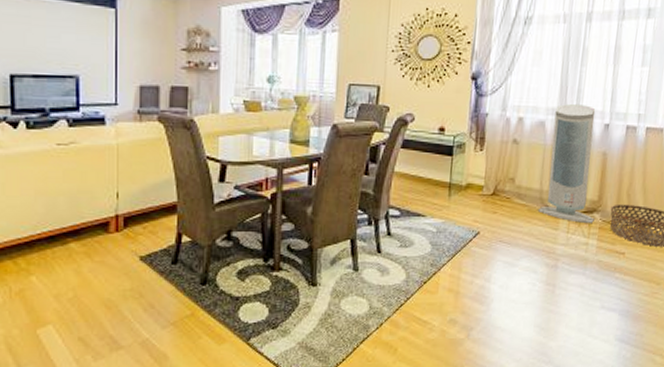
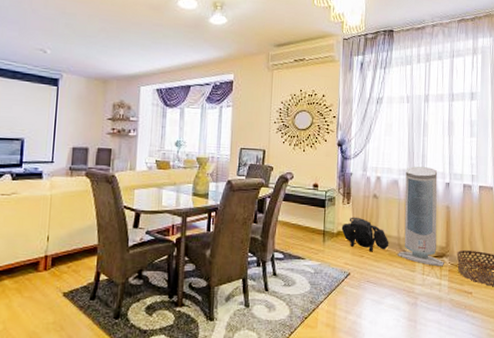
backpack: none [471,166,529,208] -> present [341,217,389,252]

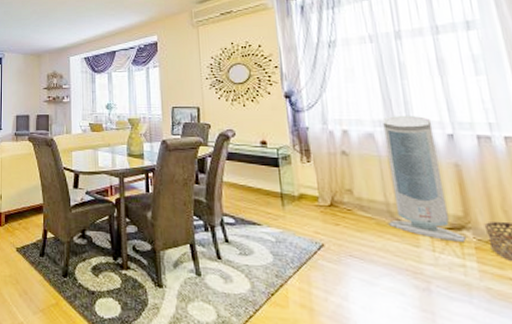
backpack: present [341,217,389,252] -> none [303,177,374,220]

